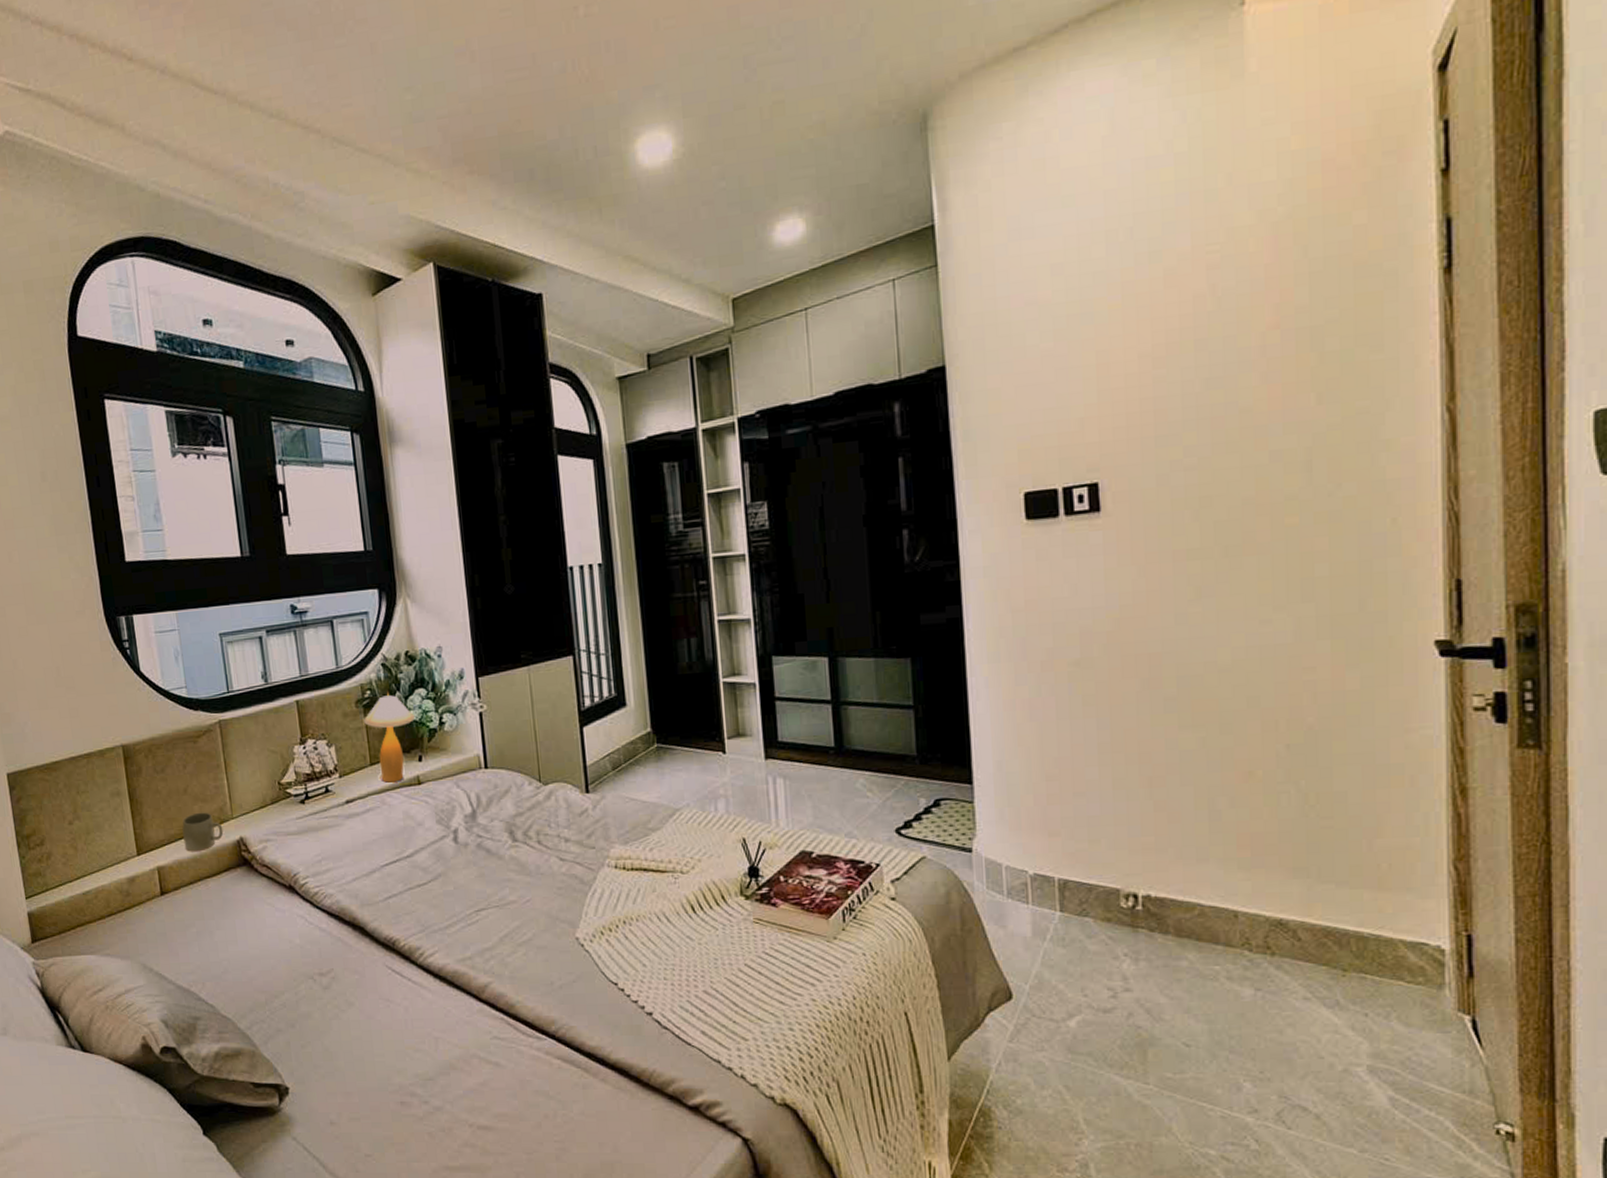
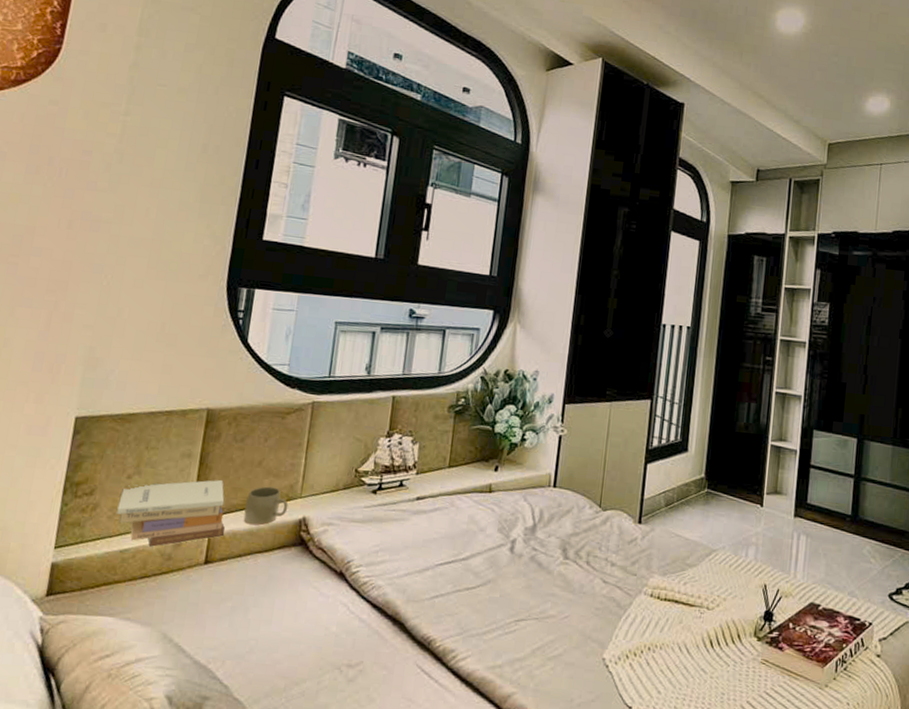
books: none [67,812,171,886] -> present [117,479,226,547]
table lamp: present [363,691,416,783] -> none [451,402,501,487]

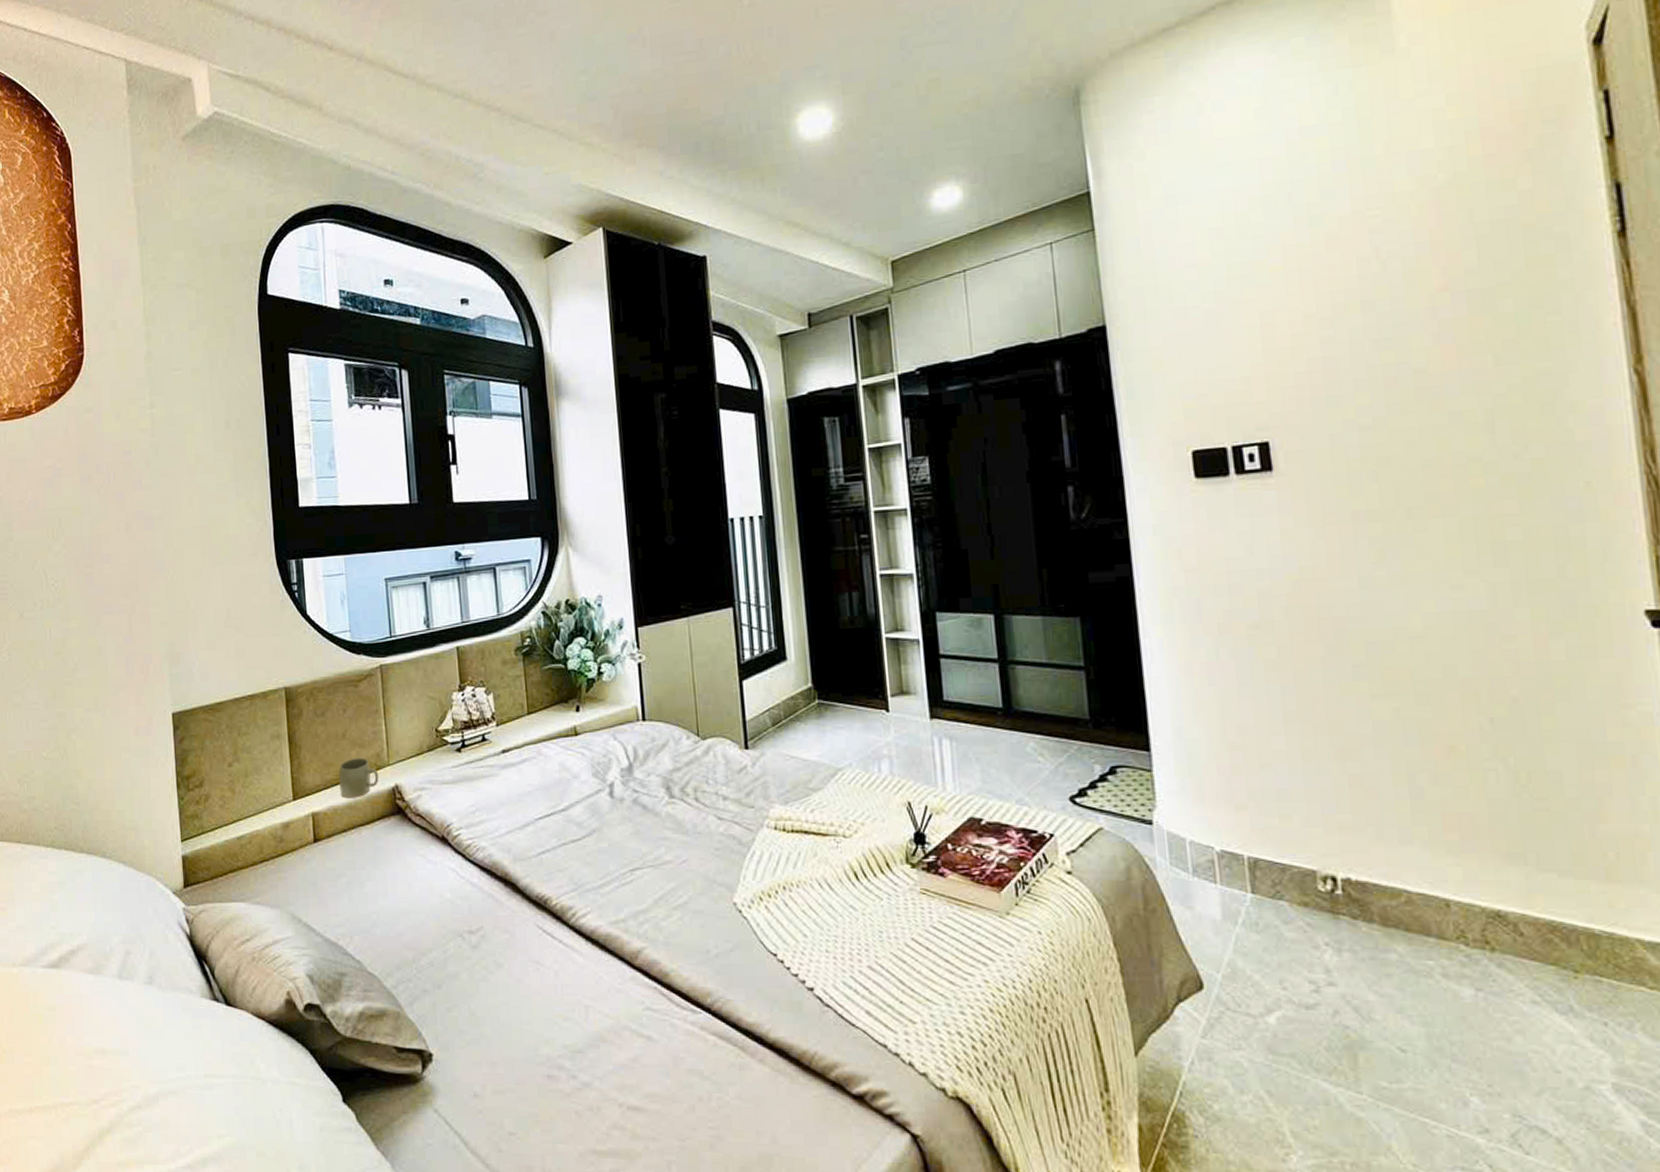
books: present [117,479,226,547] -> none [226,756,326,831]

